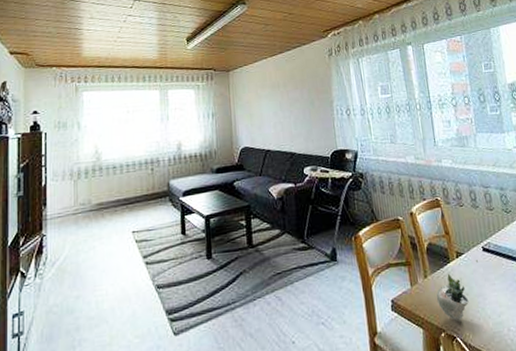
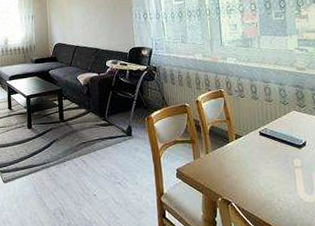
succulent plant: present [436,260,478,321] -> none [215,142,255,189]

